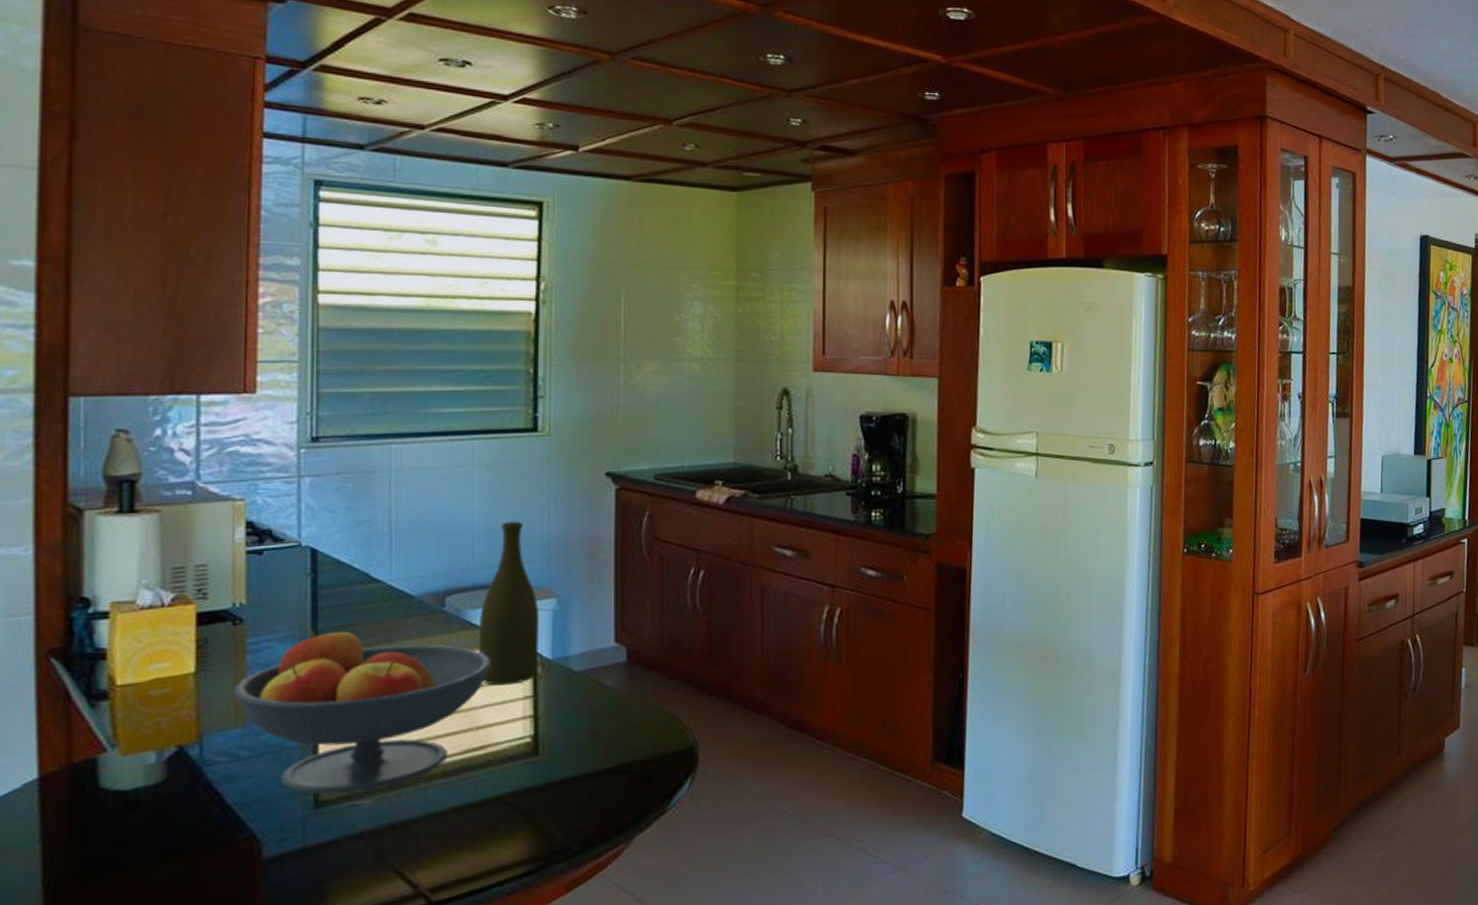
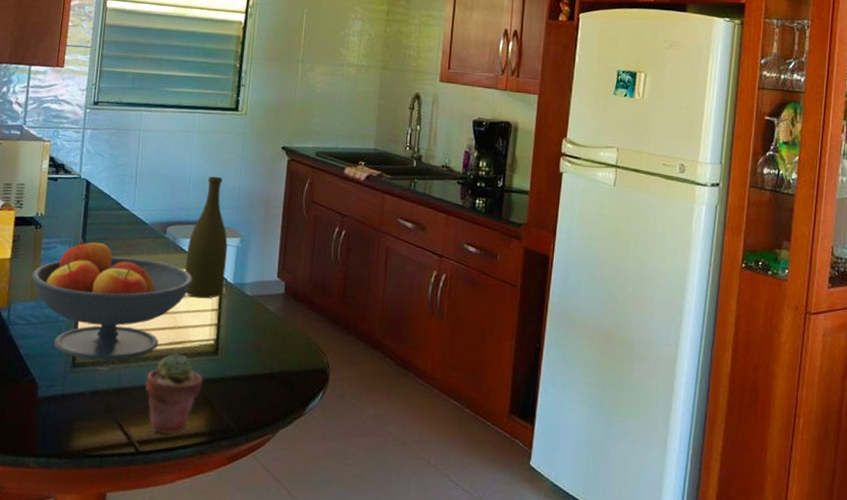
potted succulent: none [432,762,521,873] -> present [144,352,204,435]

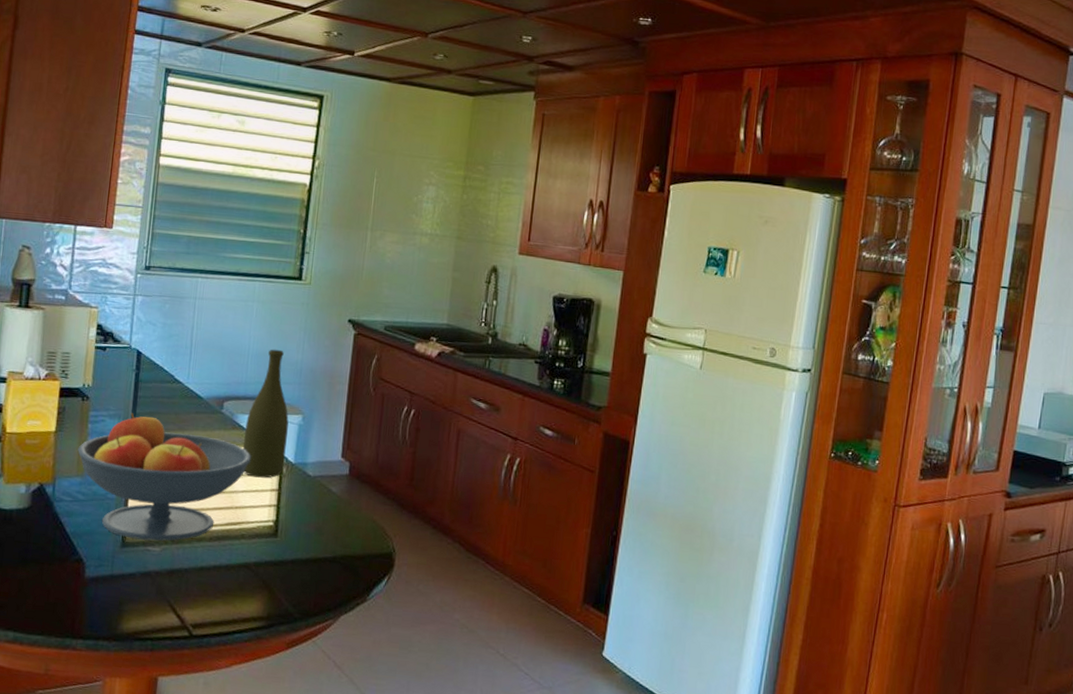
potted succulent: present [144,352,204,435] -> none [199,533,262,619]

